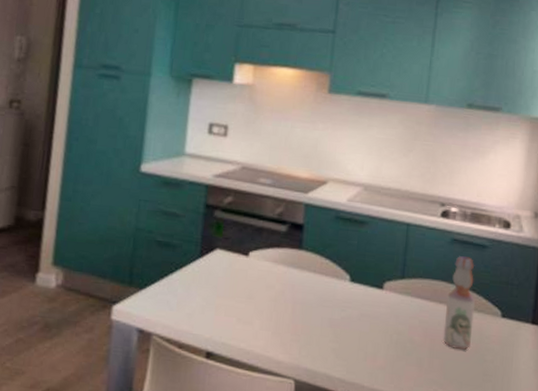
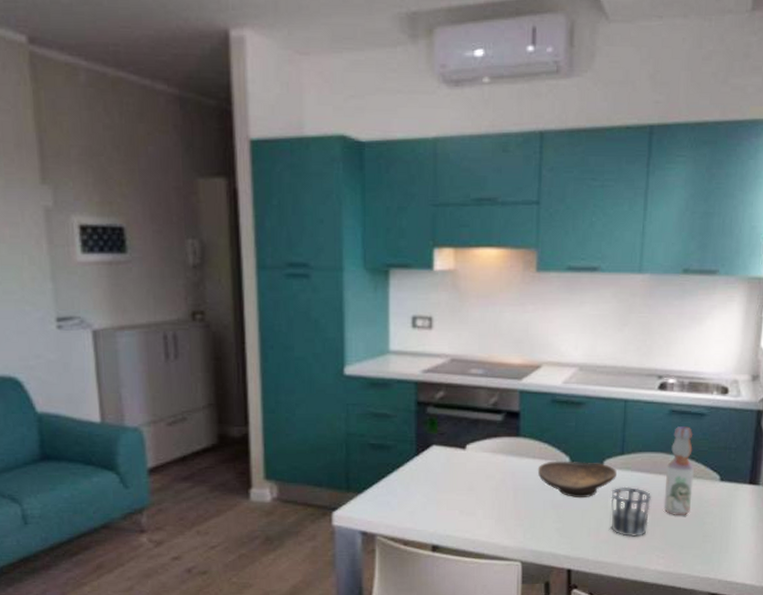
decorative bowl: none [317,277,397,320] -> present [537,461,617,499]
cup: none [388,312,431,367] -> present [610,486,651,537]

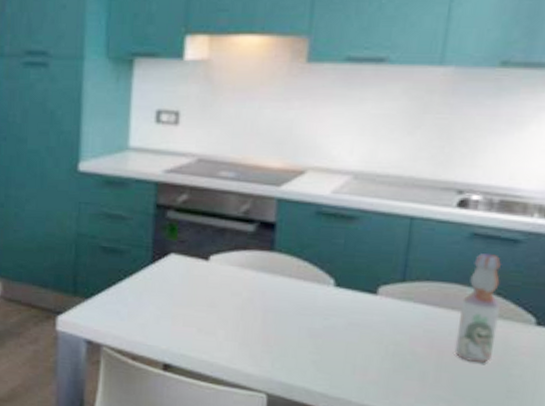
decorative bowl: present [537,461,617,499] -> none [293,282,395,329]
cup: present [610,486,651,537] -> none [382,320,439,382]

